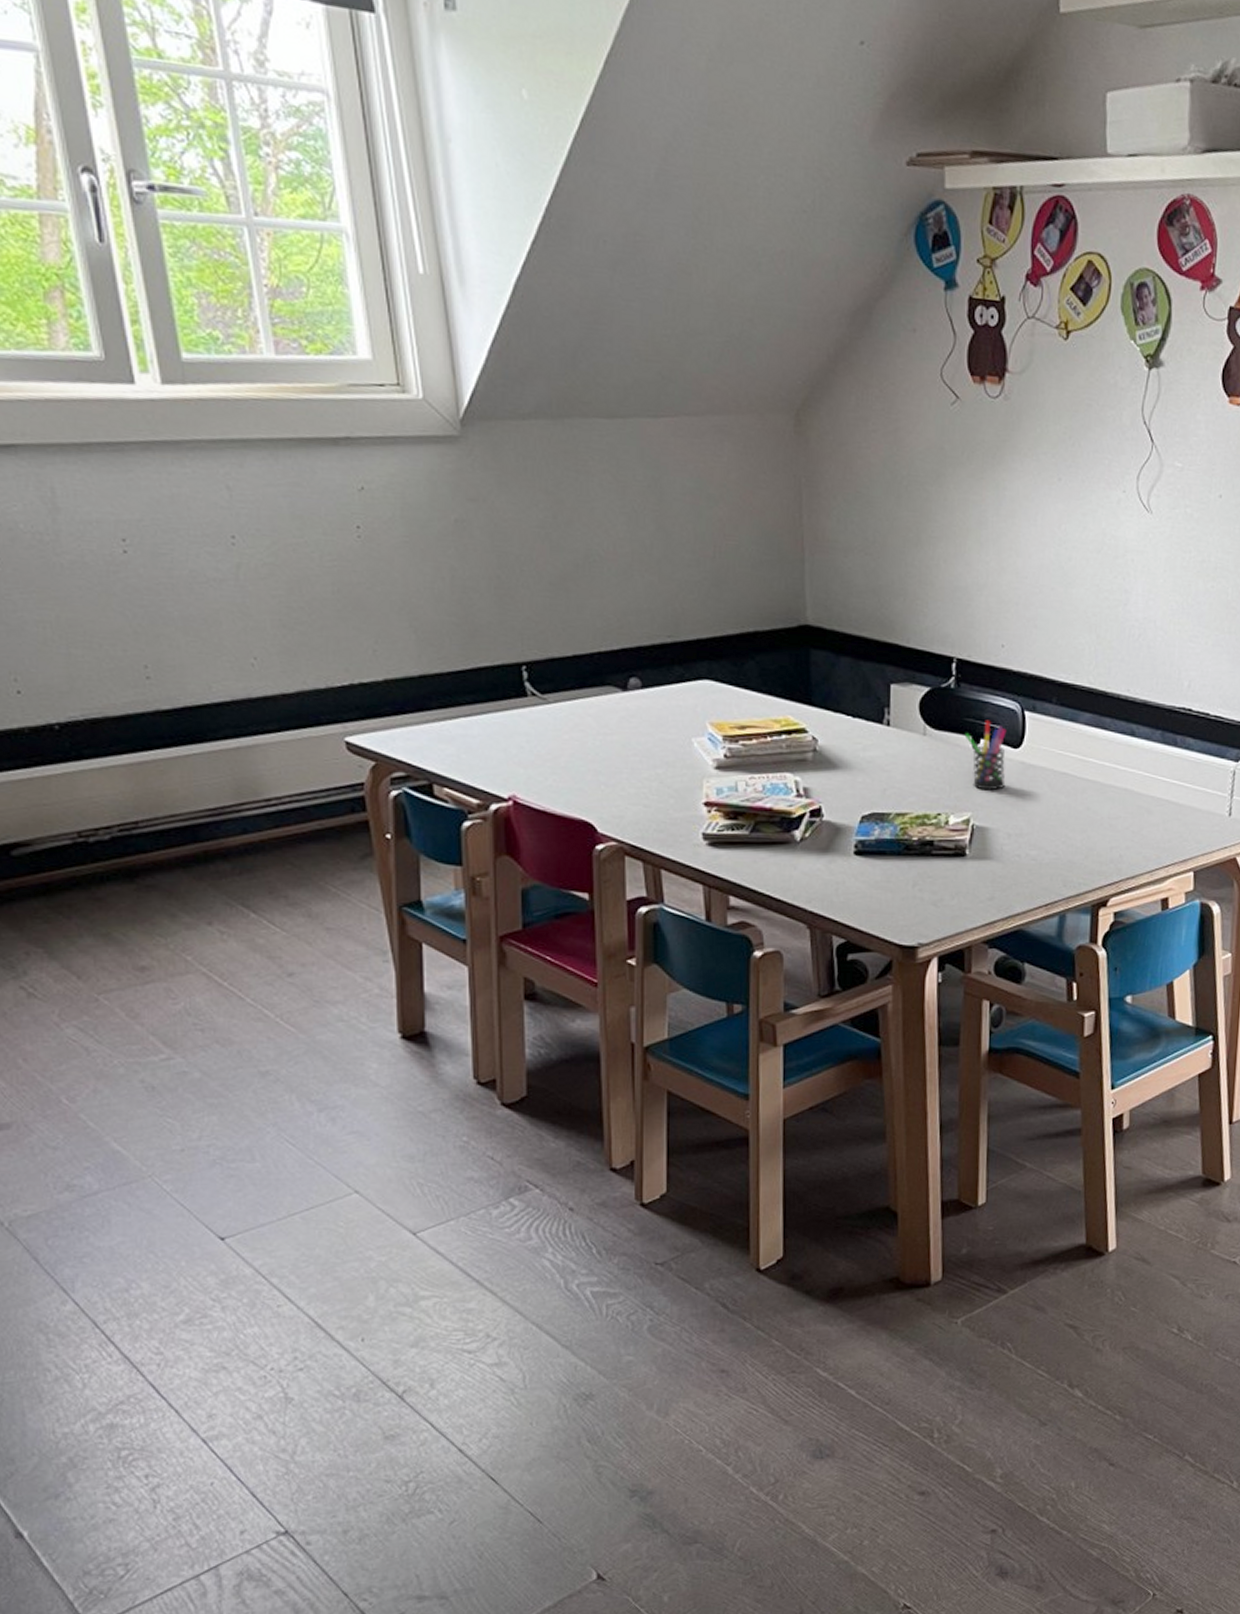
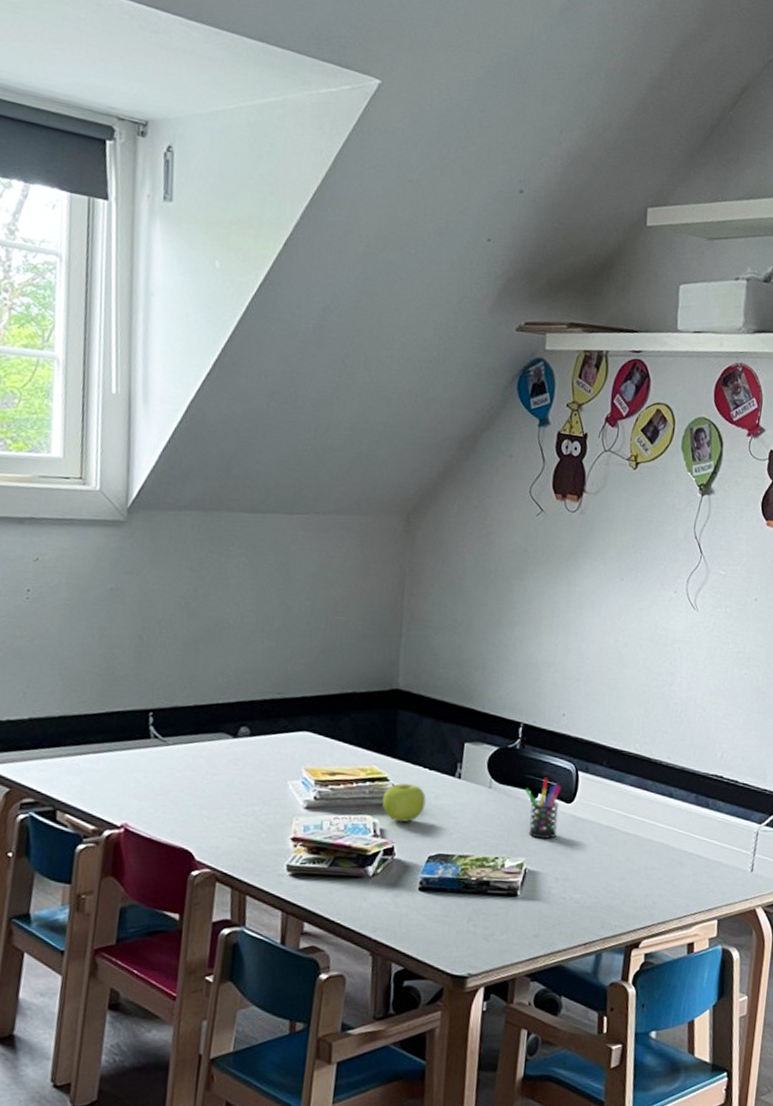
apple: none [802,735,853,779] -> present [382,783,426,822]

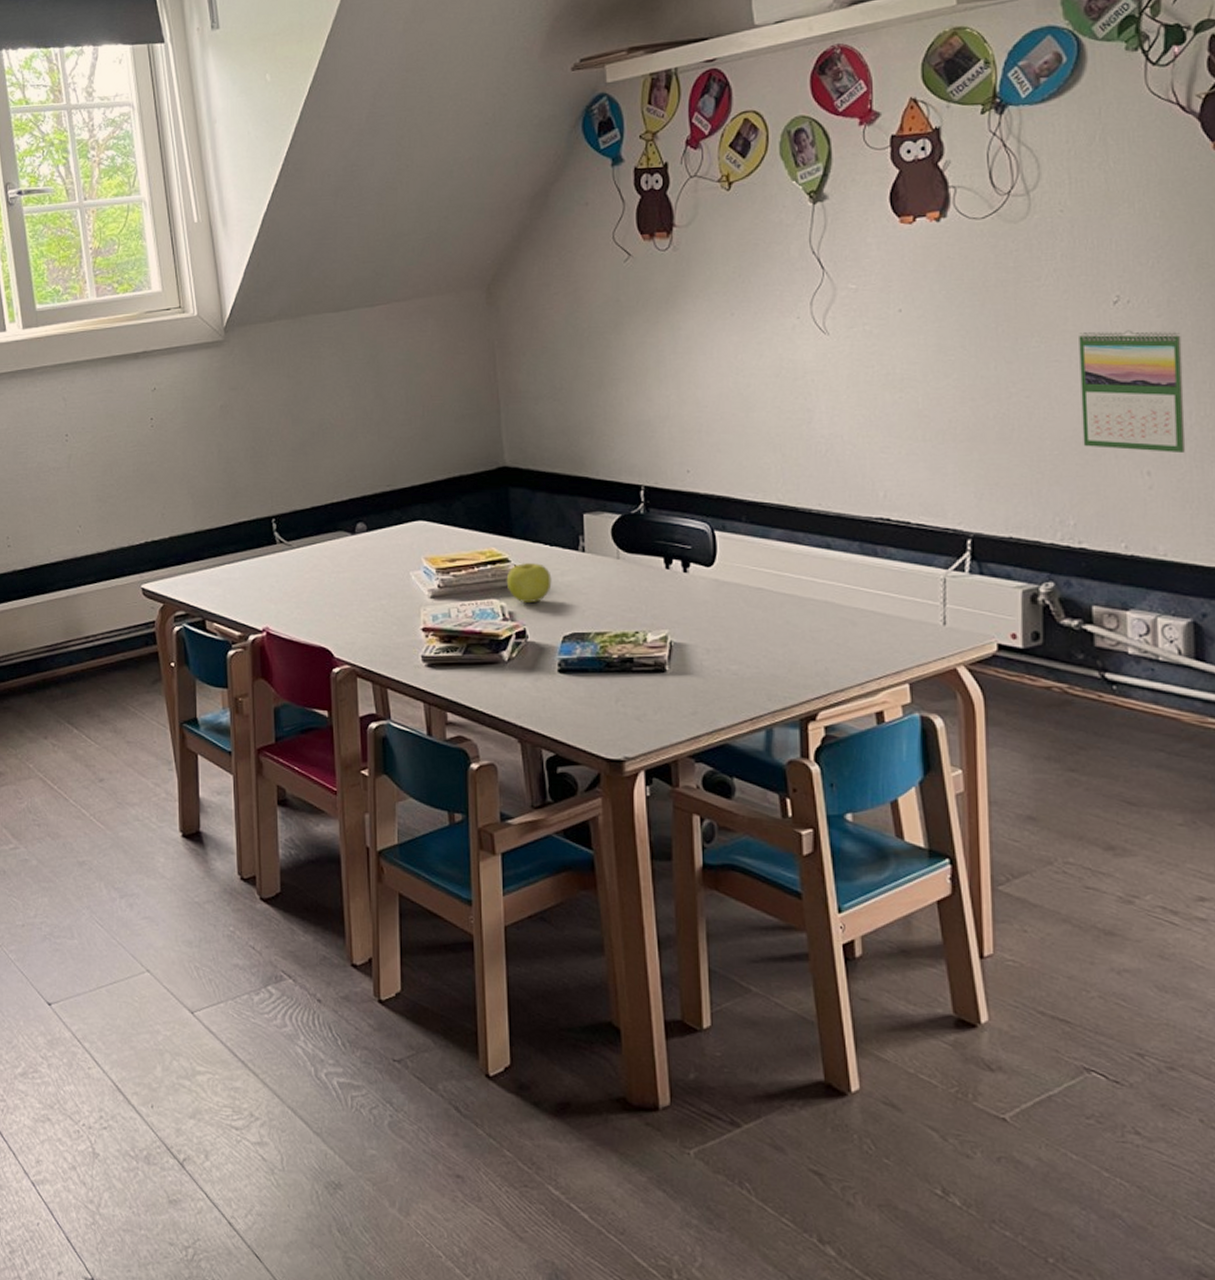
pen holder: present [524,777,562,839] -> none [656,541,701,608]

